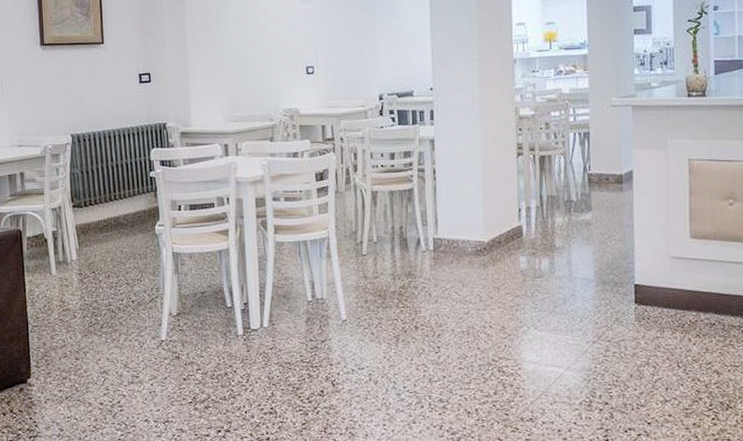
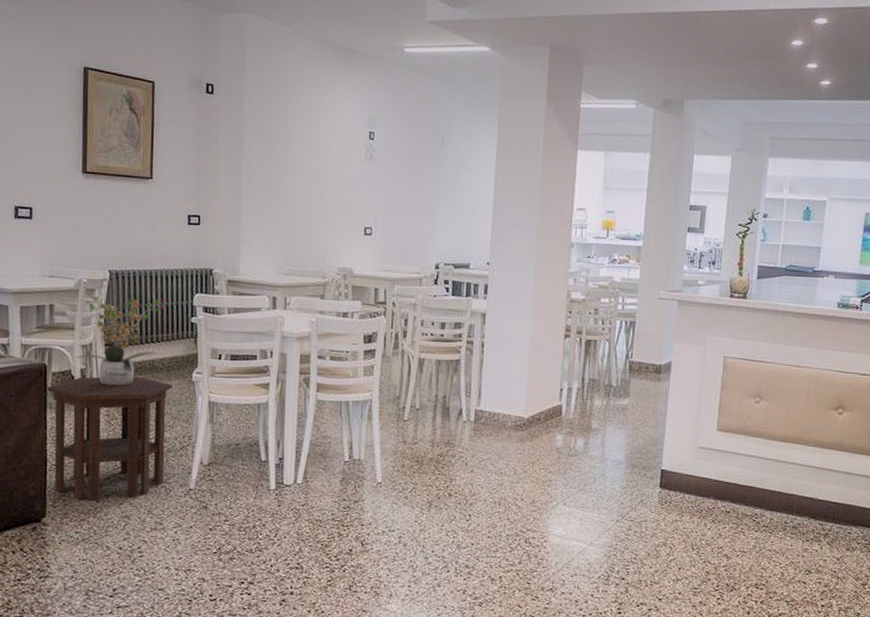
side table: none [23,233,137,359] -> present [46,376,172,501]
potted plant: none [48,156,126,245] -> present [76,292,167,386]

